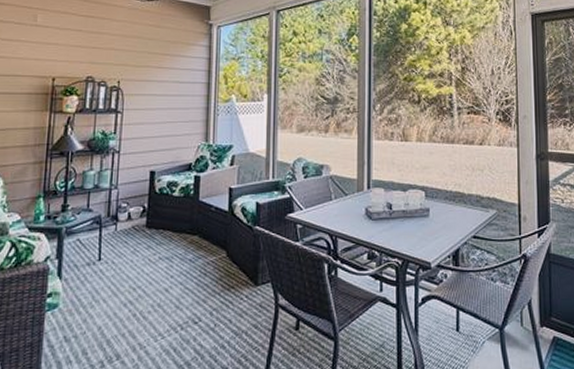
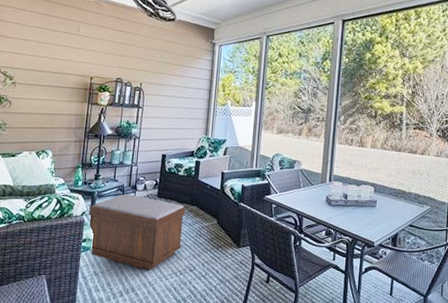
bench: none [55,227,184,328] -> present [88,194,186,271]

